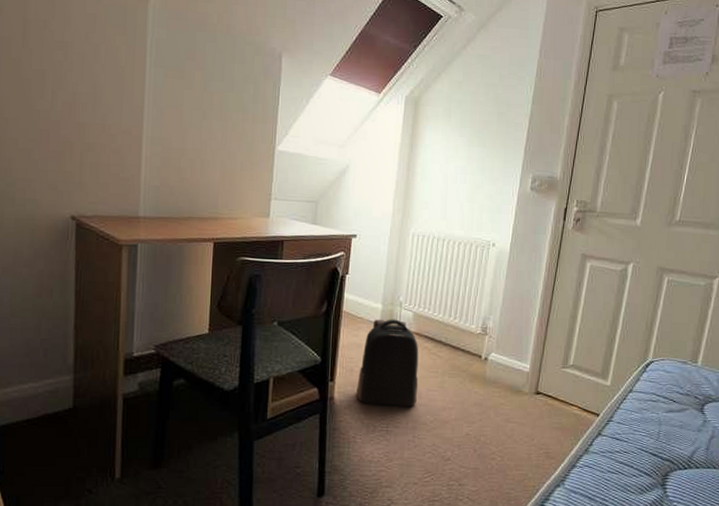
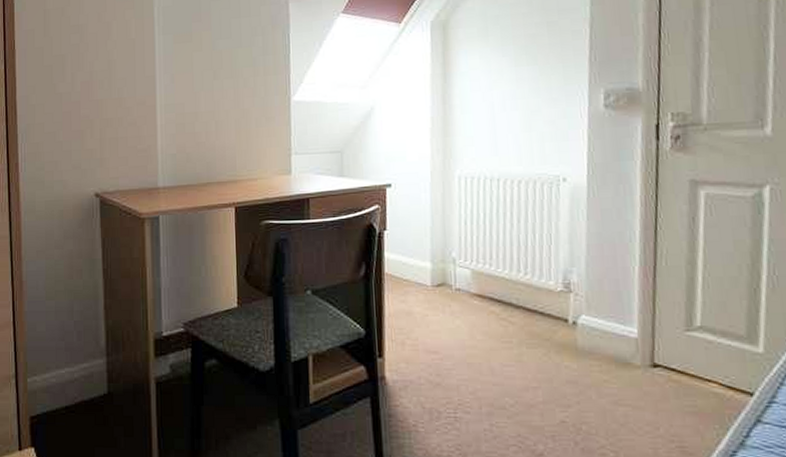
backpack: present [356,319,419,406] -> none [411,279,490,386]

